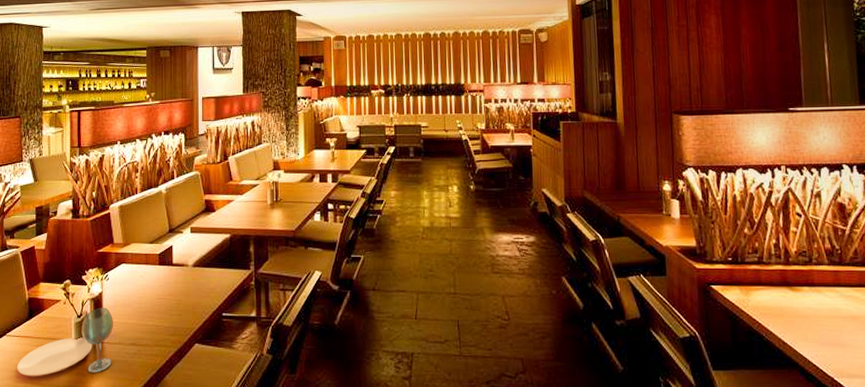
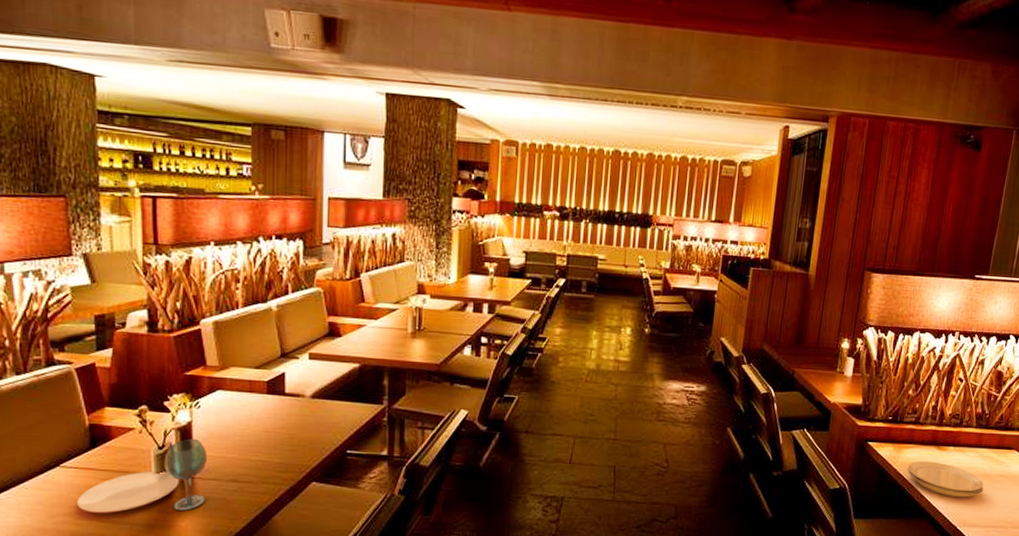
plate: none [761,304,855,344] -> present [908,461,984,498]

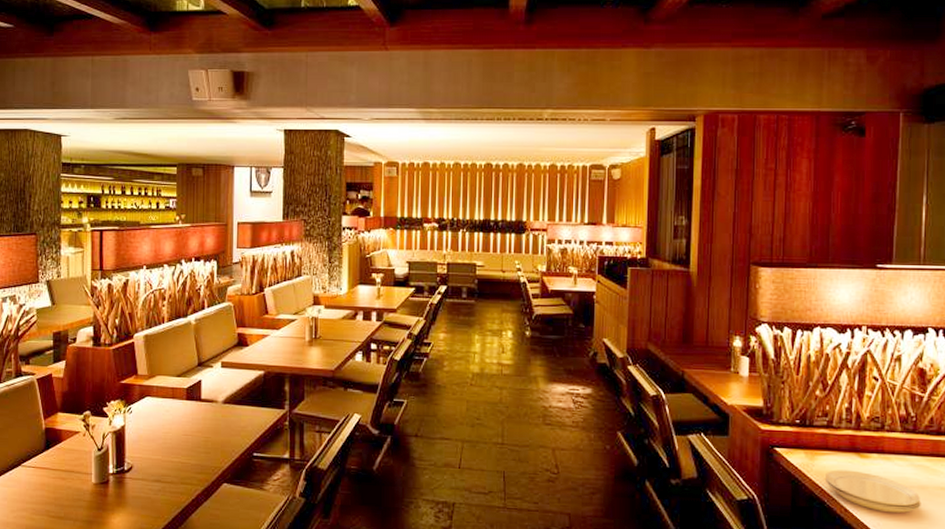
plate: present [77,471,180,514] -> none [33,470,114,510]
wine glass: present [164,438,208,511] -> none [102,441,137,509]

